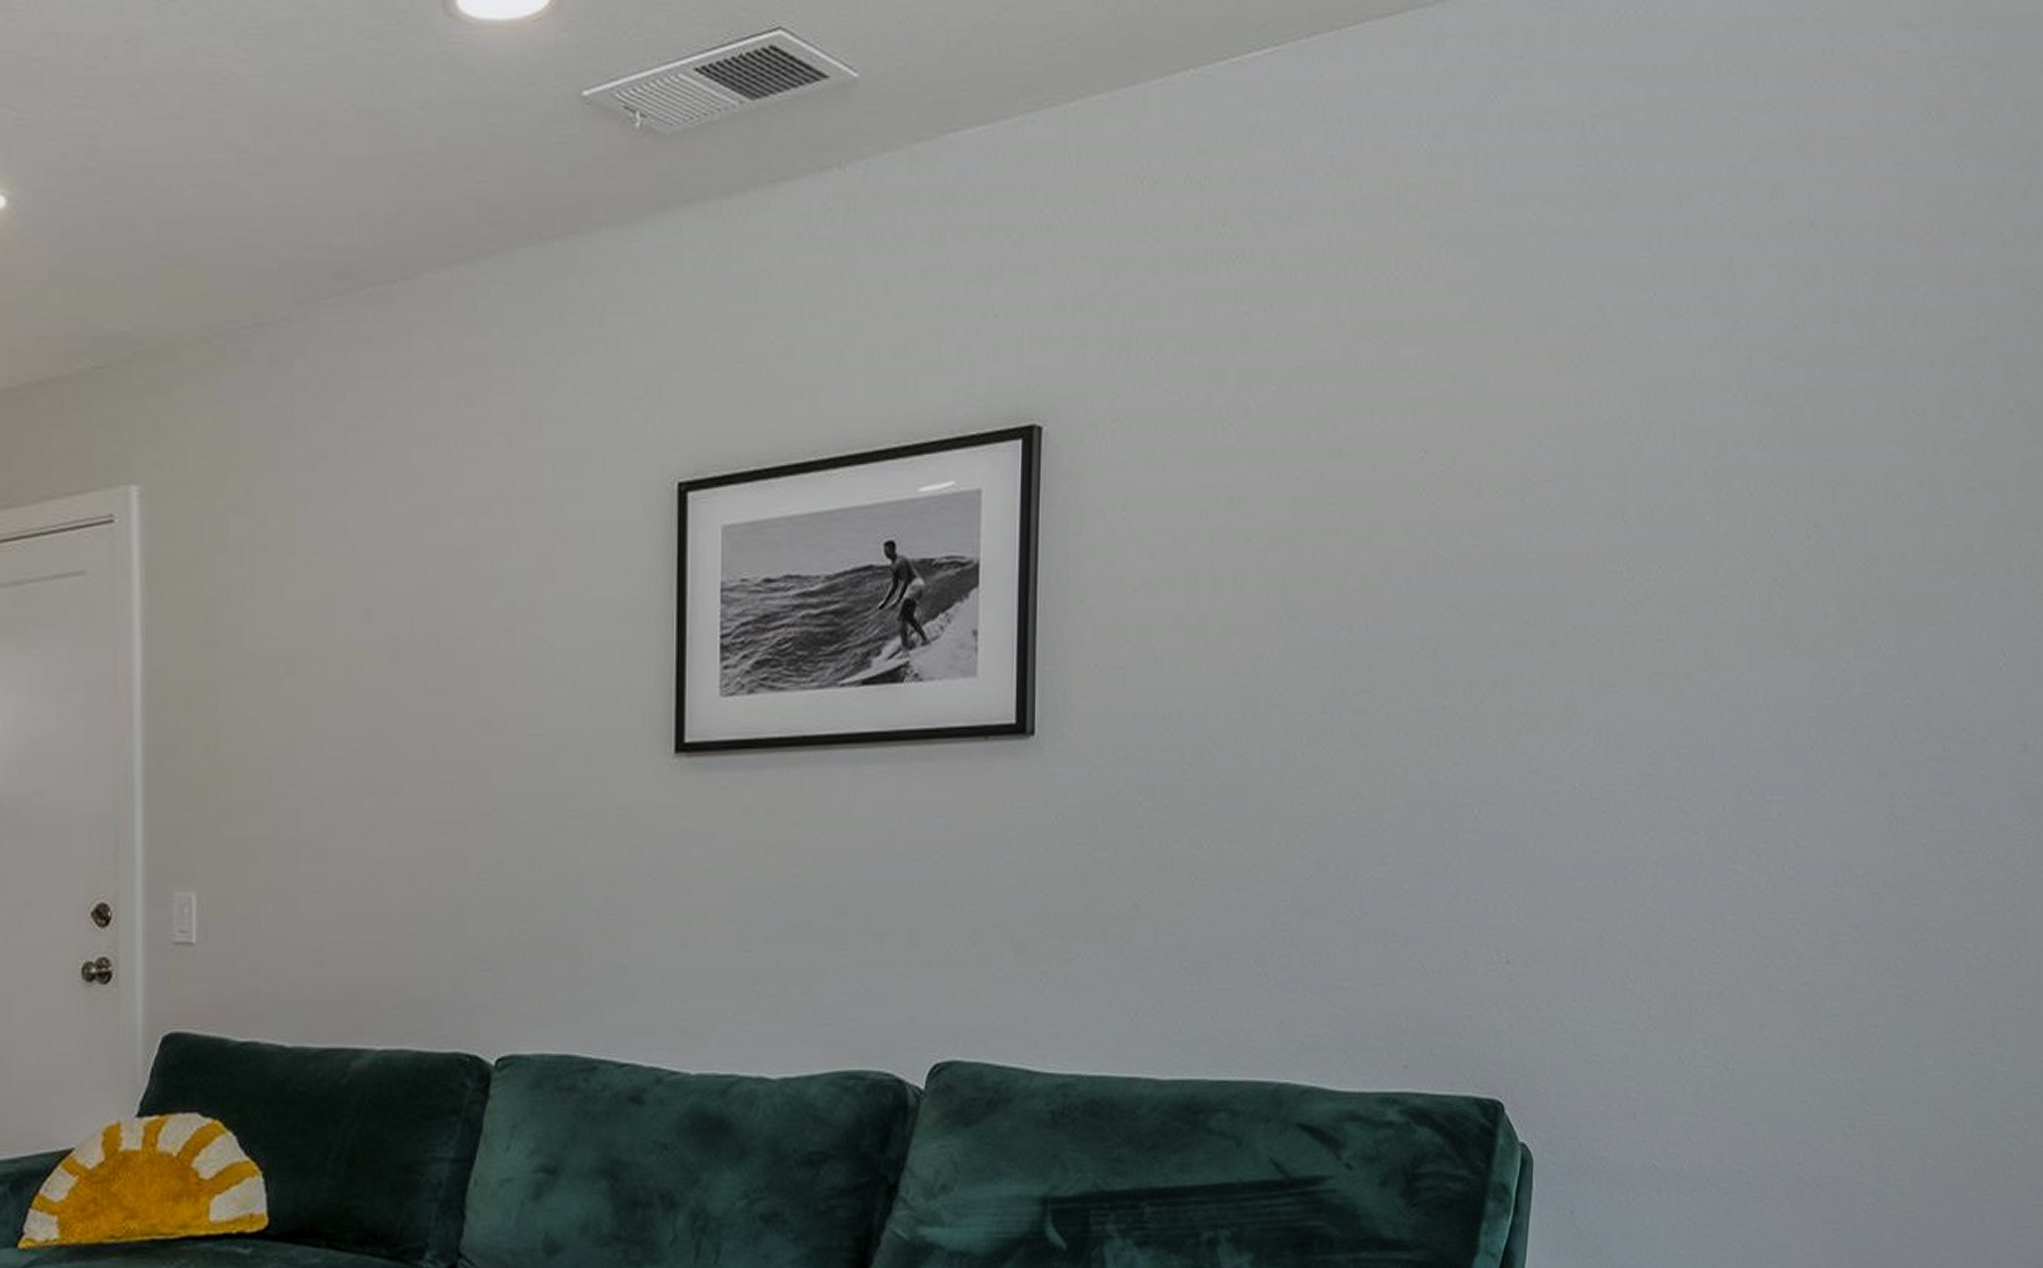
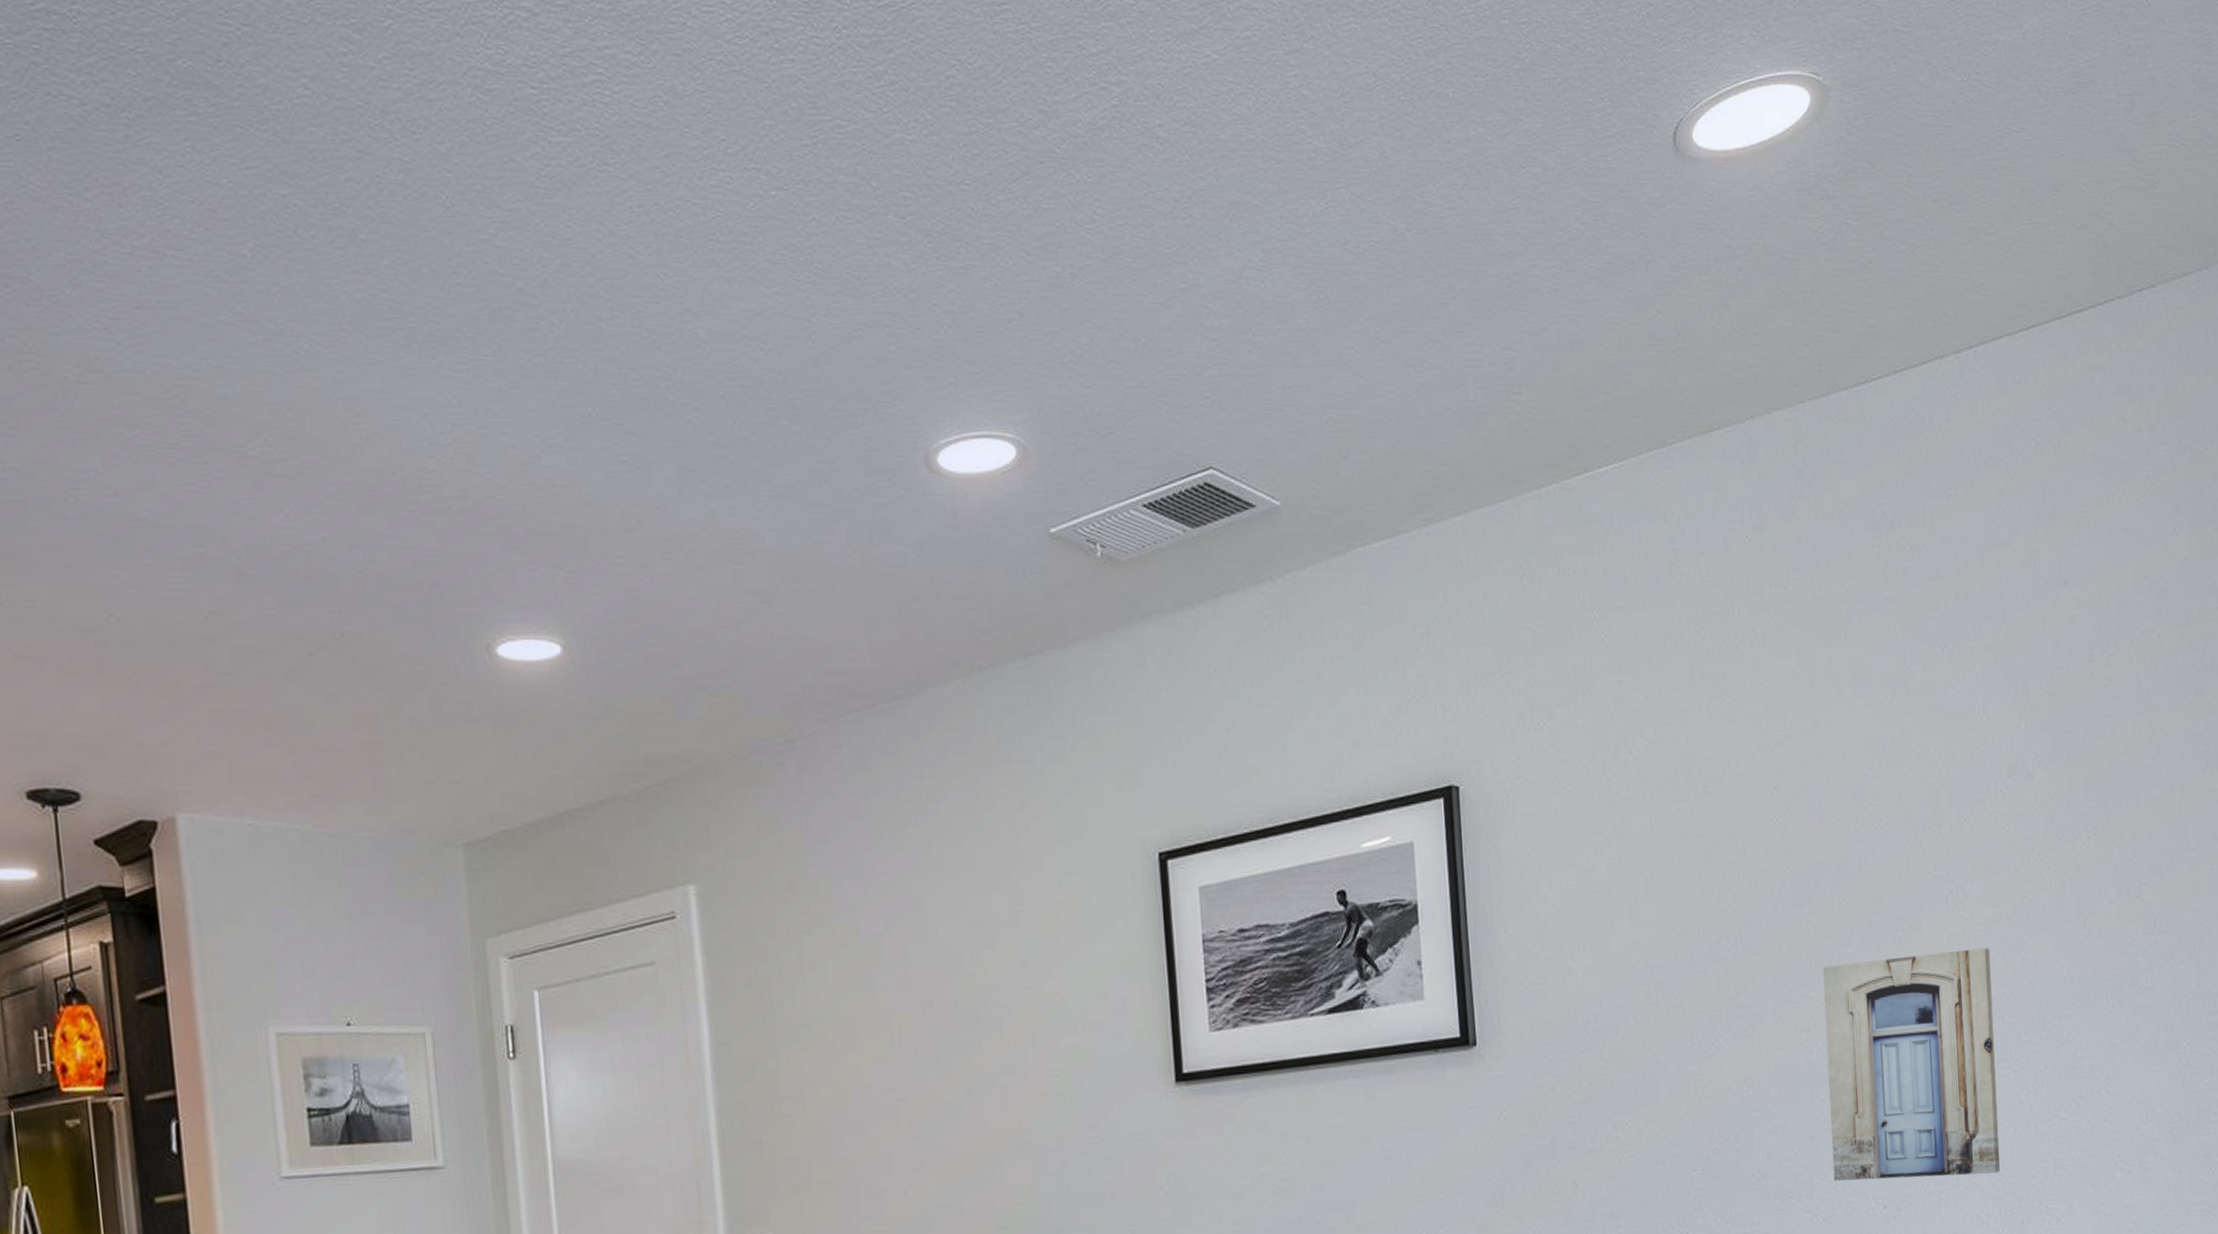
wall art: none [1450,662,1671,933] -> present [1823,948,2000,1181]

